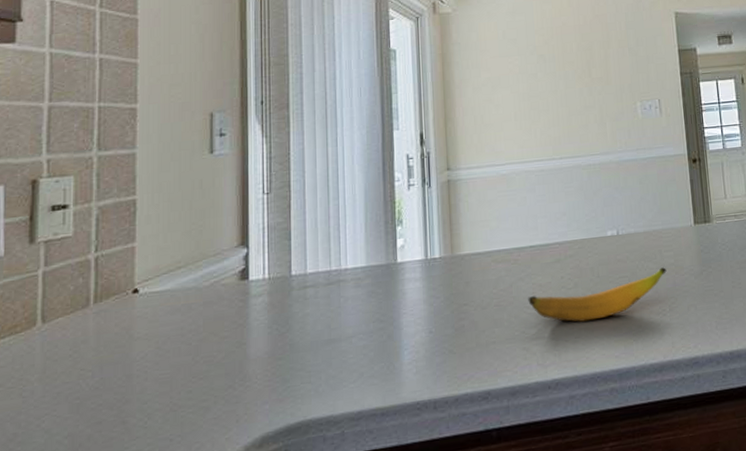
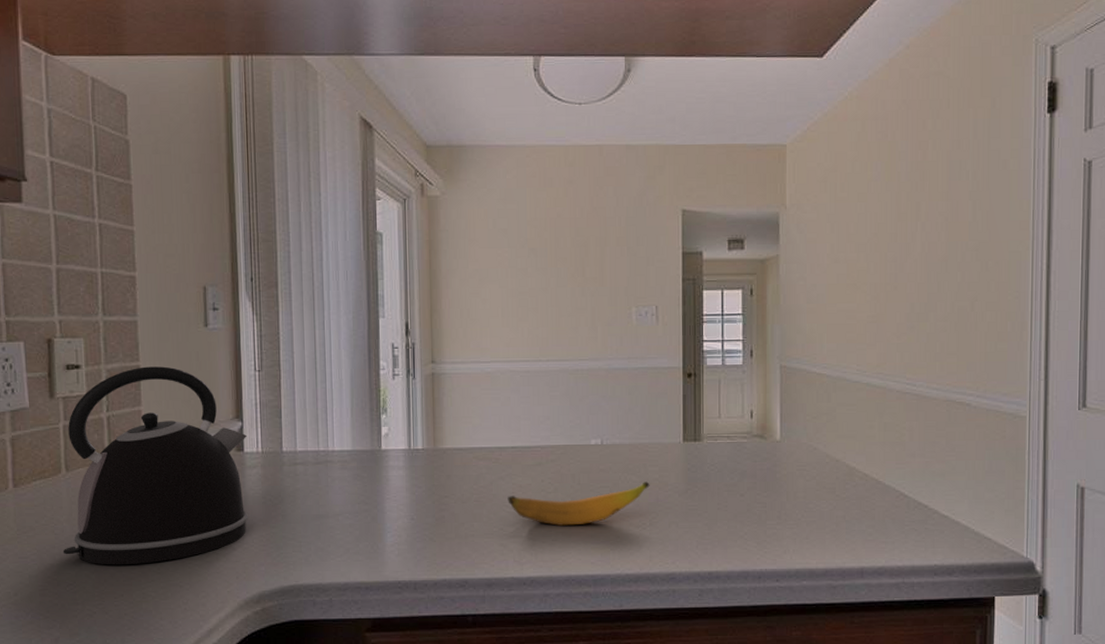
kettle: none [30,197,253,427] -> present [62,366,248,565]

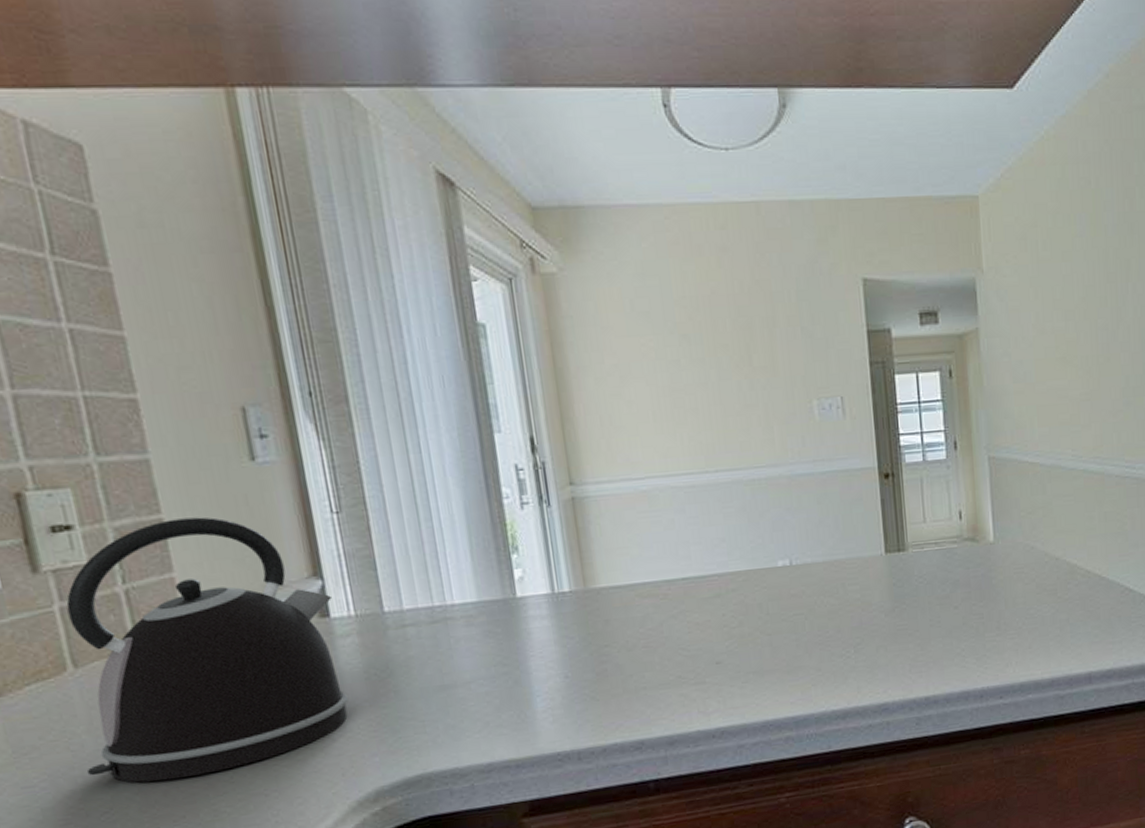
banana: present [507,482,650,526] -> none [683,603,851,666]

